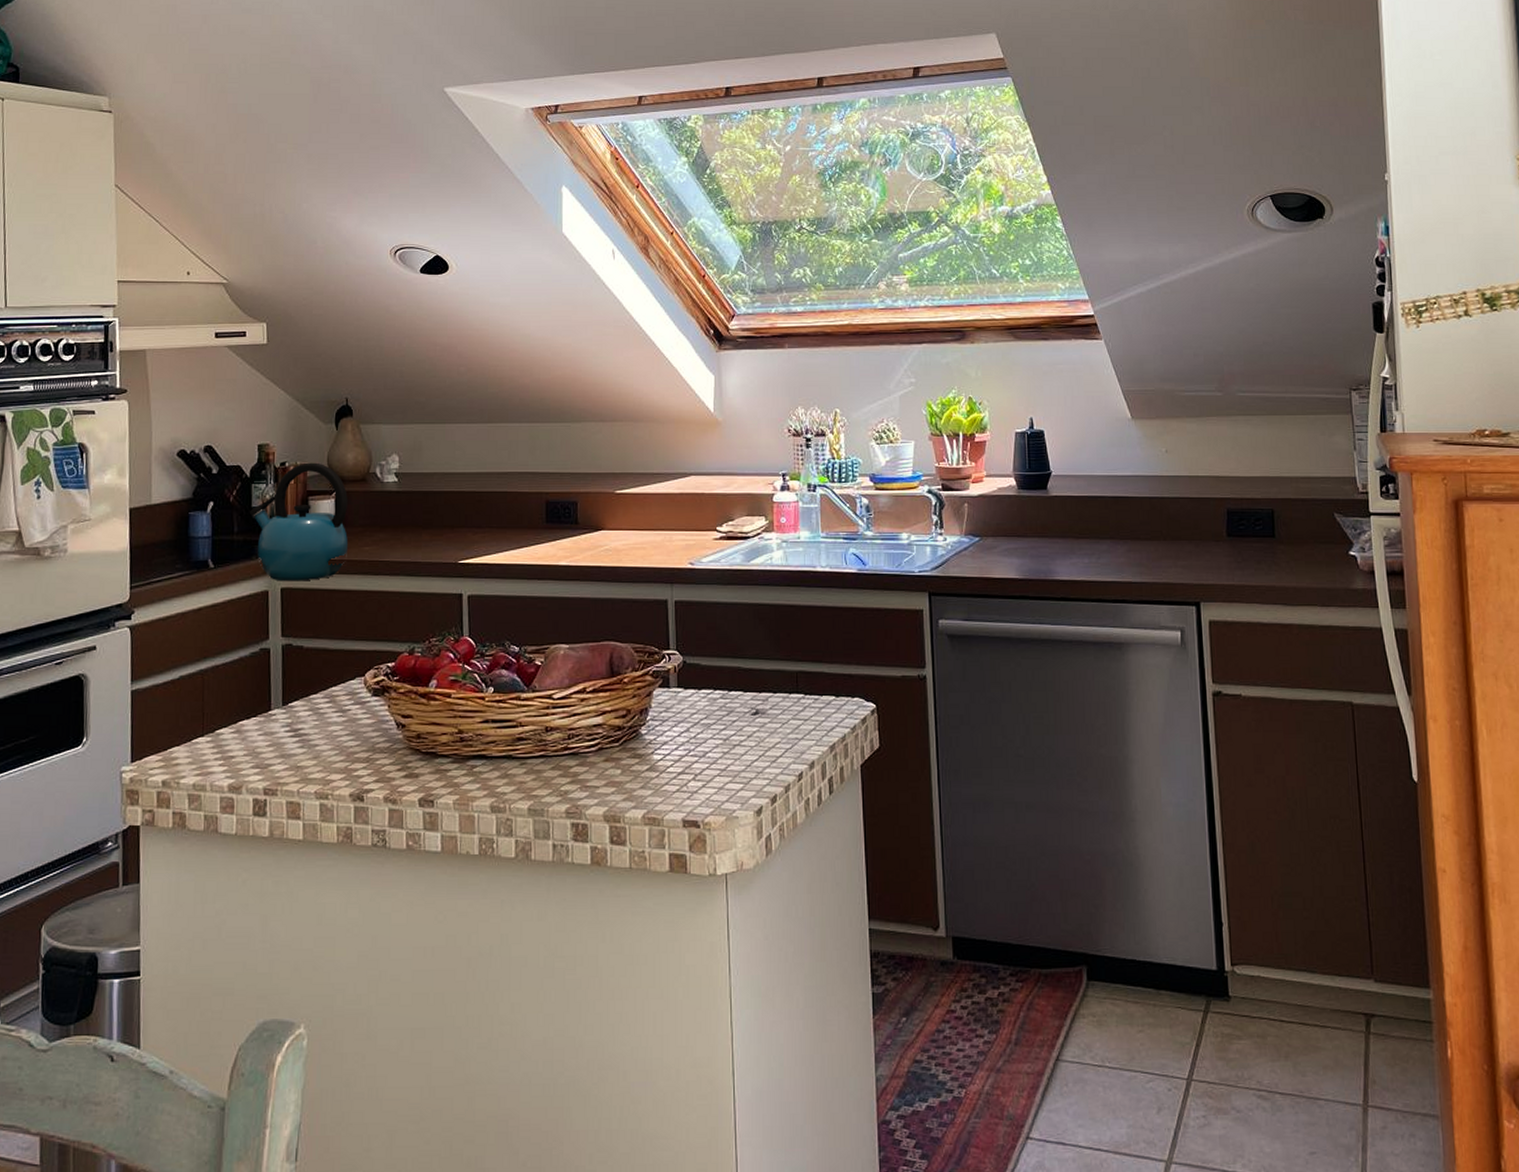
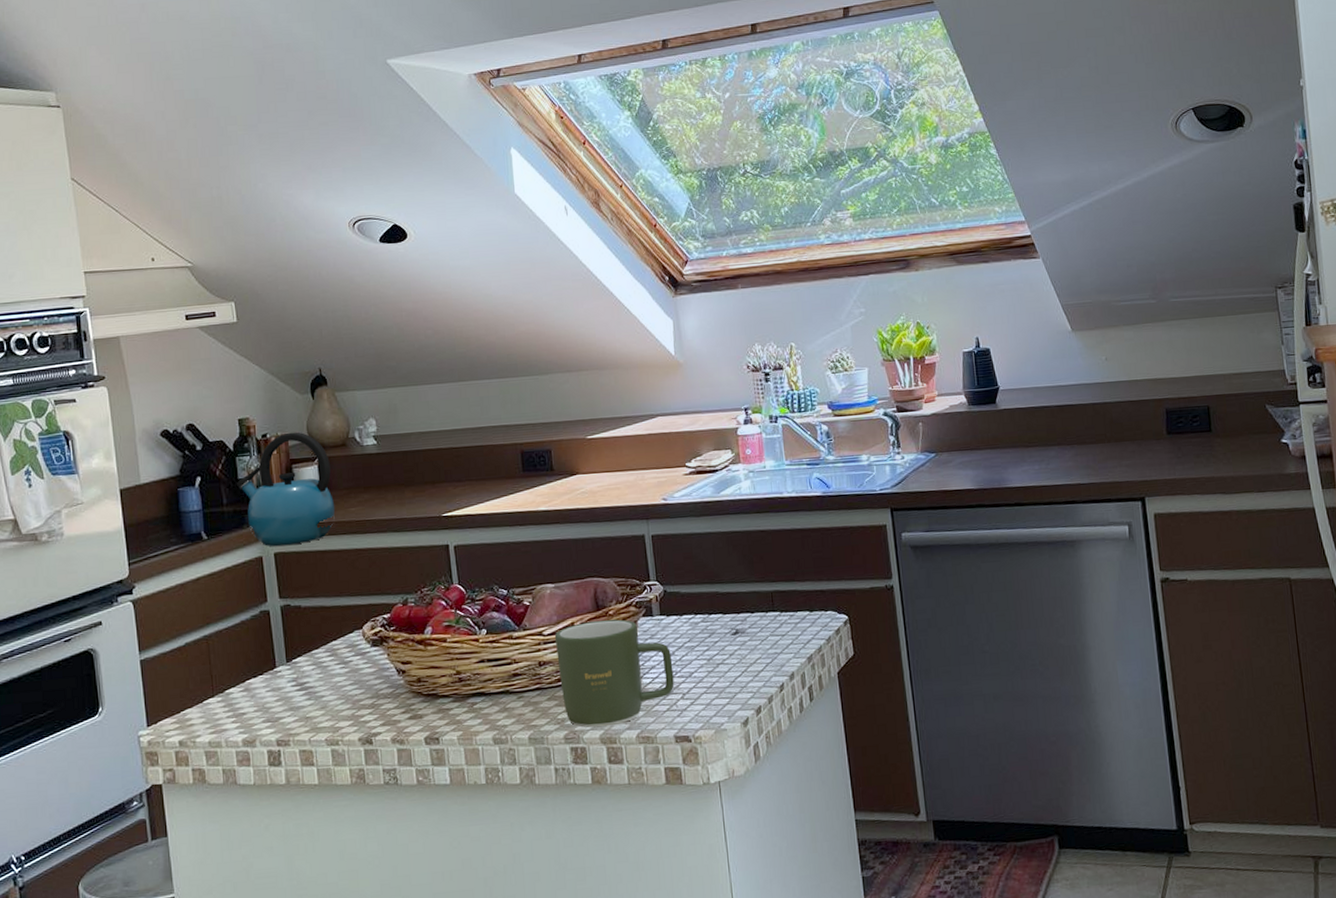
mug: none [564,687,687,803] -> present [554,619,674,728]

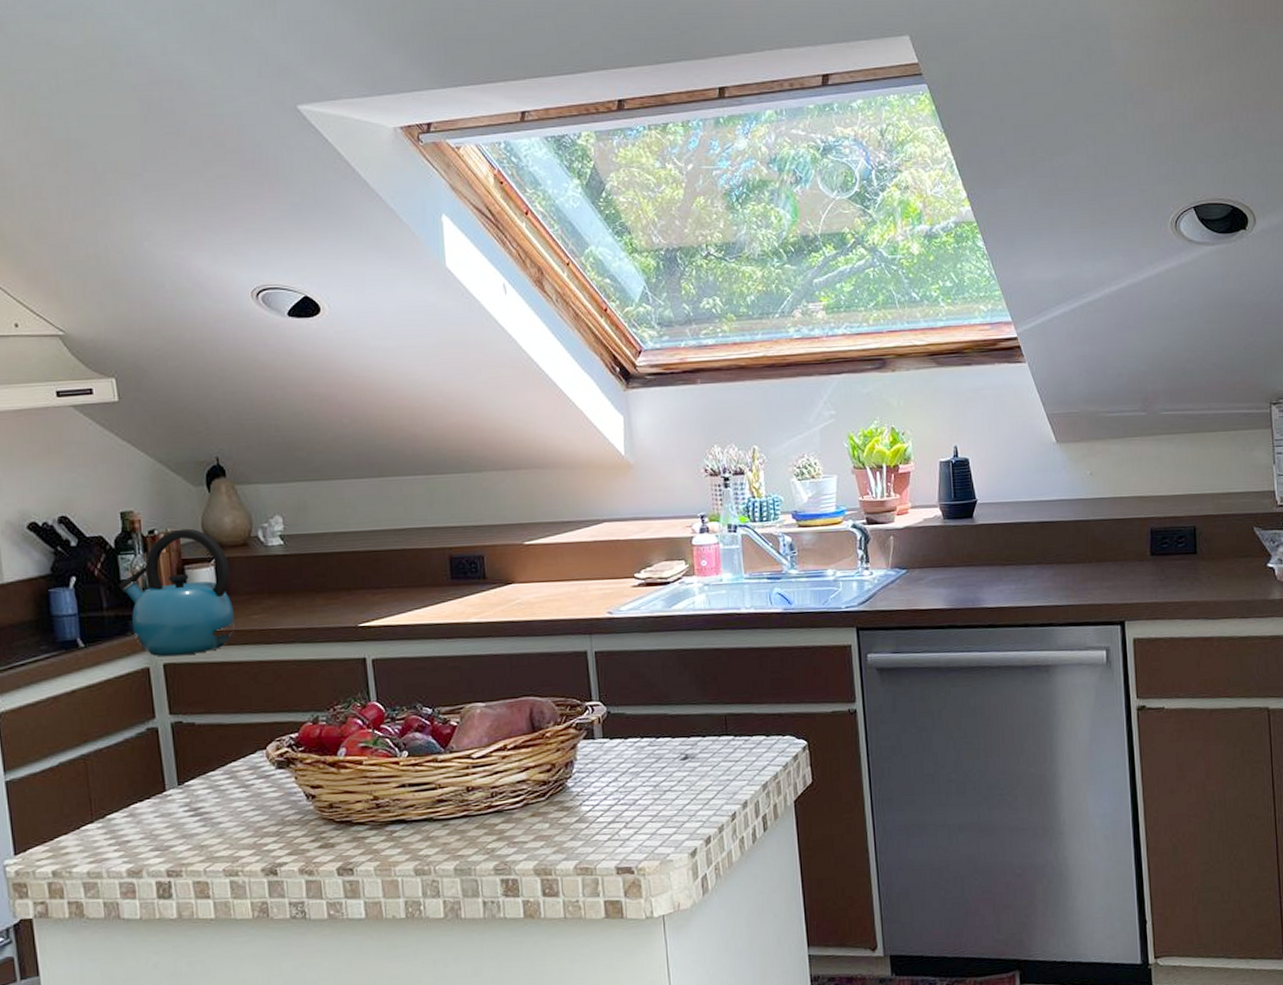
mug: present [554,619,674,728] -> none [484,742,617,859]

